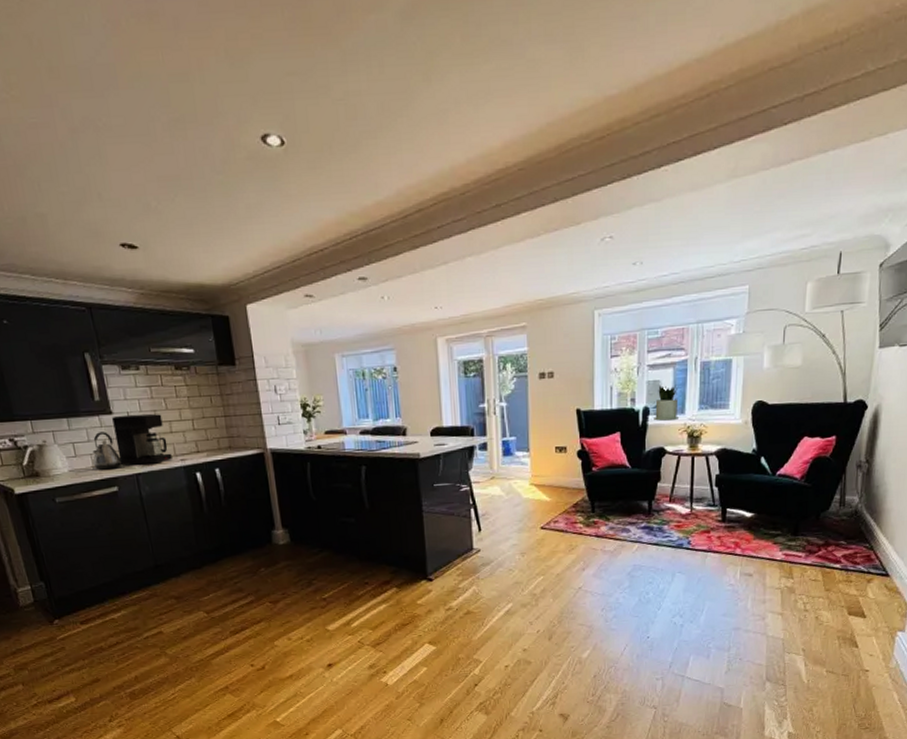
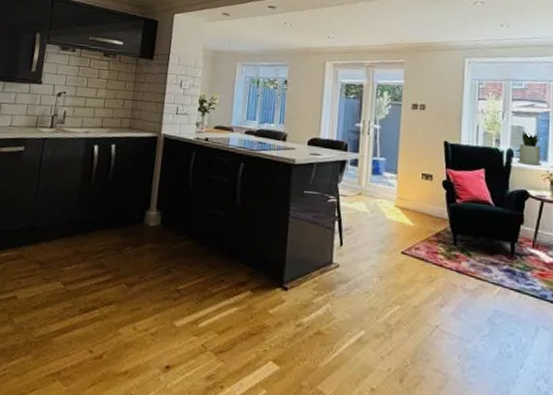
kettle: present [92,432,122,471] -> none [11,97,36,131]
coffee maker: present [112,413,172,466] -> none [33,86,81,132]

